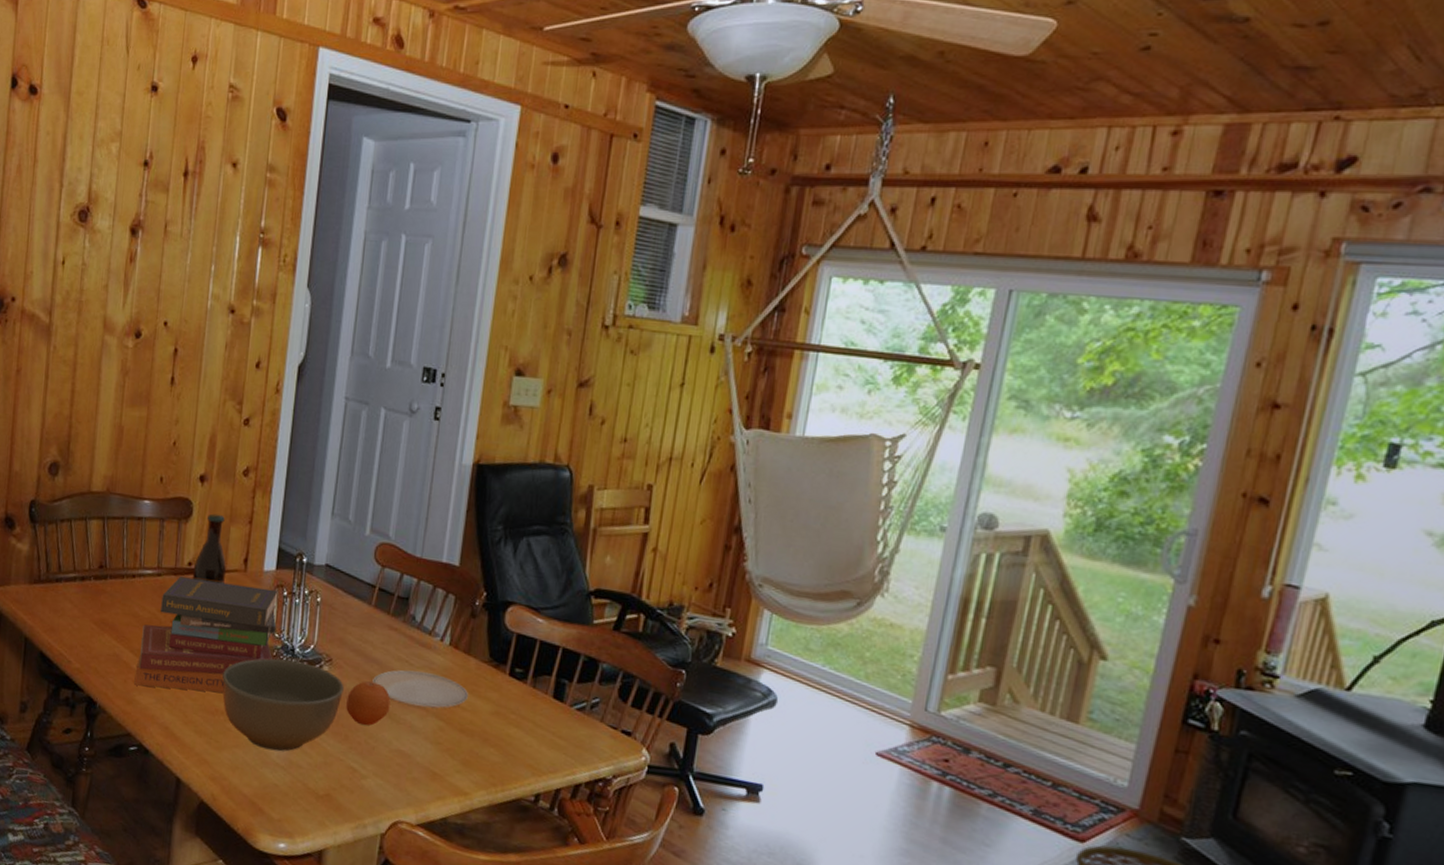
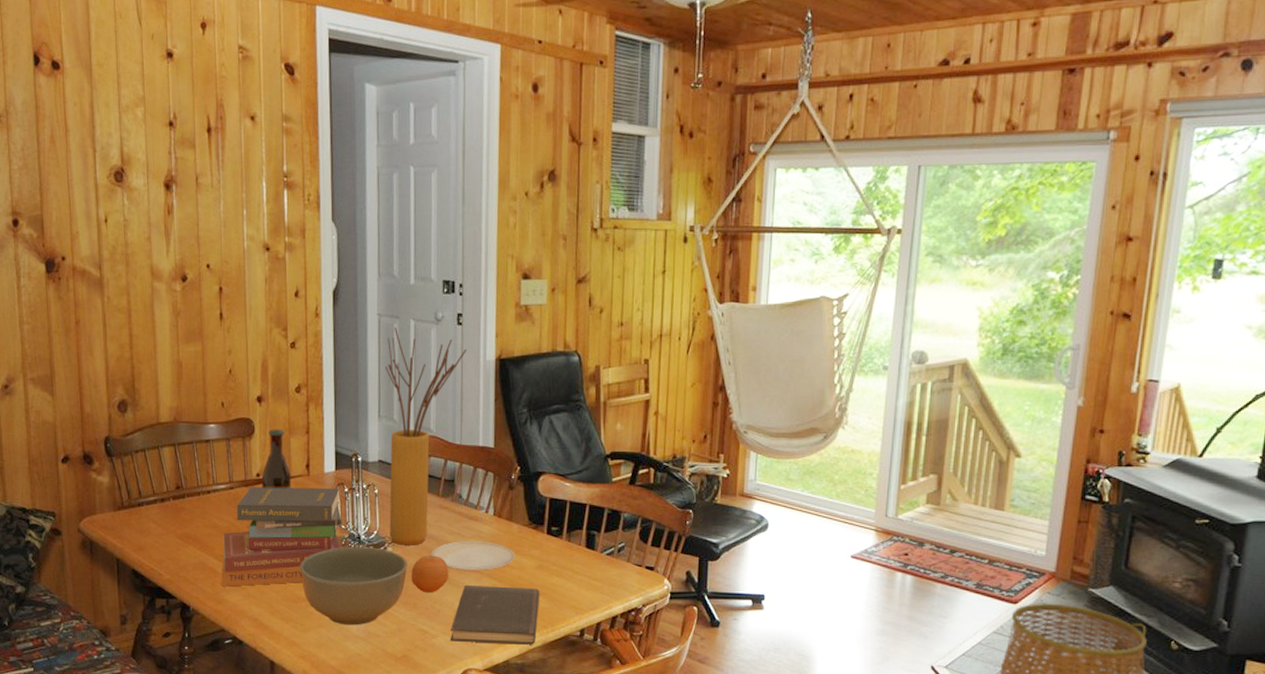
vase: none [327,415,442,668] -> present [385,327,467,545]
hardcover book: none [382,721,493,804] -> present [450,584,540,645]

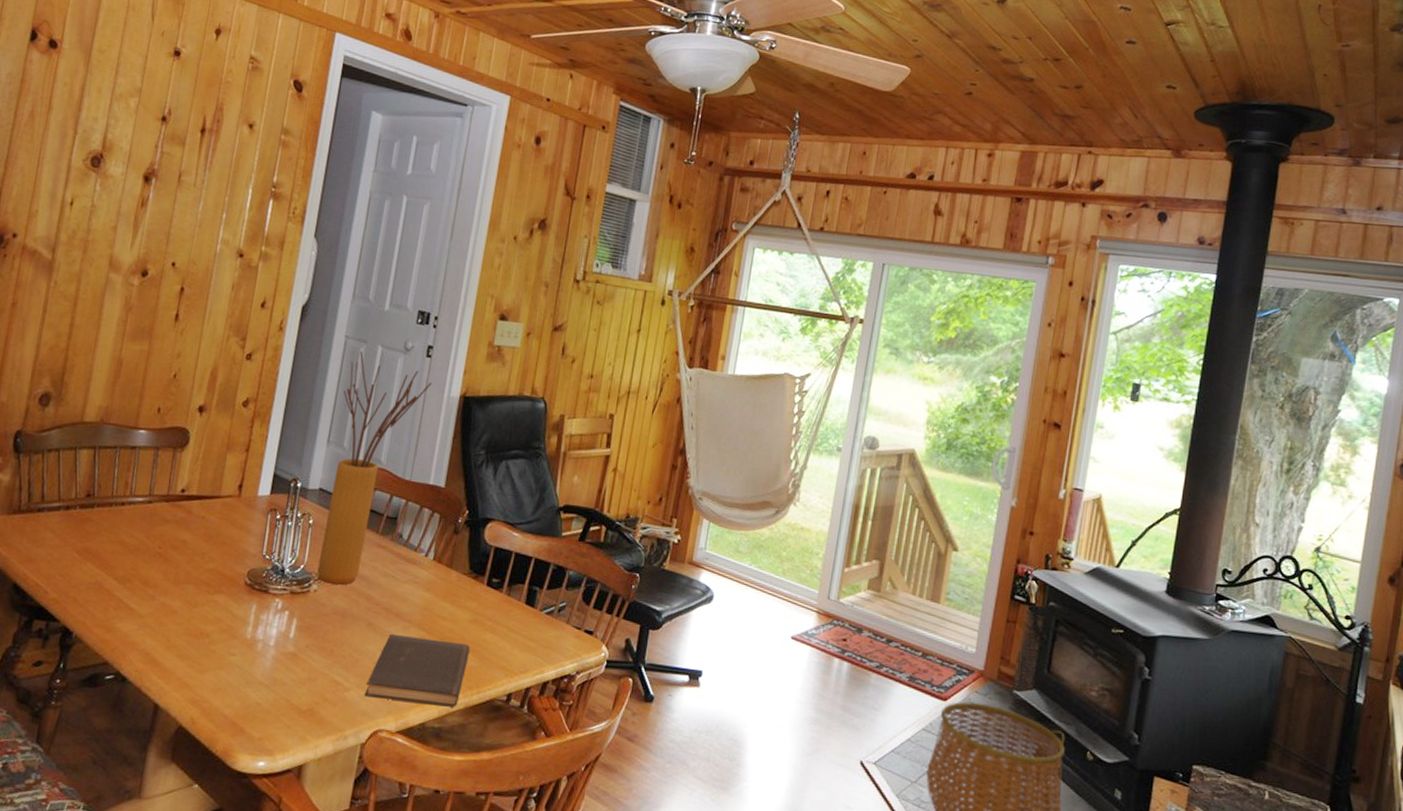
books: present [221,487,342,587] -> none [115,503,271,616]
bottle: present [261,429,292,489] -> none [184,442,222,509]
bowl: present [300,547,408,626] -> none [208,579,332,670]
fruit: present [411,555,449,593] -> none [332,597,376,640]
plate: present [431,541,516,571] -> none [359,584,450,621]

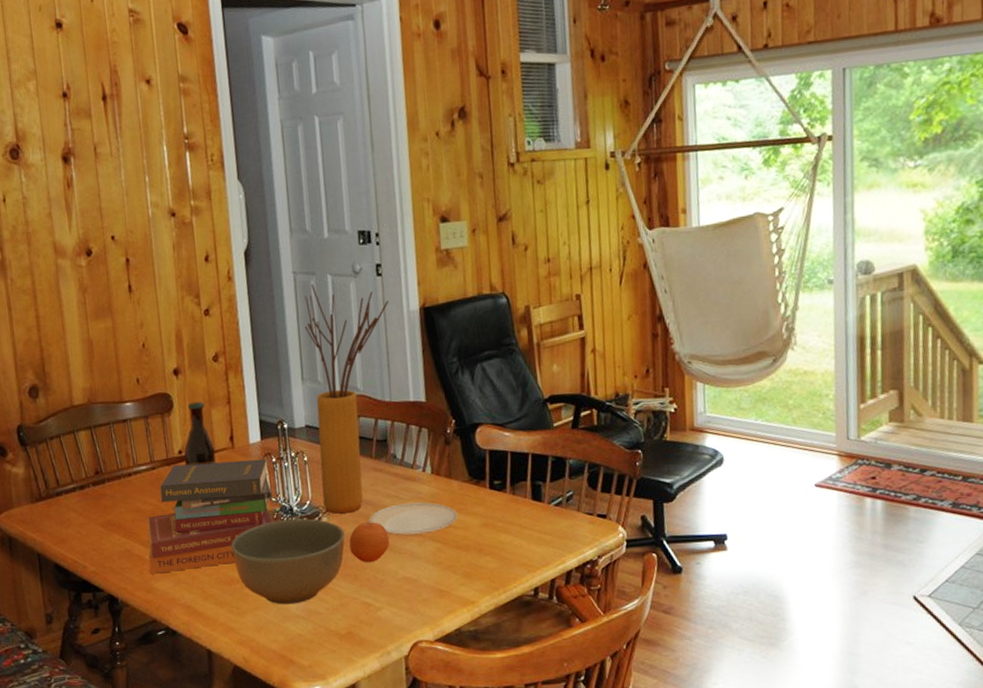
books: none [115,503,271,616] -> present [147,458,274,574]
bottle: none [184,442,222,509] -> present [183,401,216,466]
bowl: none [208,579,332,670] -> present [231,518,345,605]
fruit: none [332,597,376,640] -> present [349,522,390,563]
plate: none [359,584,450,621] -> present [369,502,458,536]
hardcover book: present [365,633,470,708] -> none [396,548,488,613]

